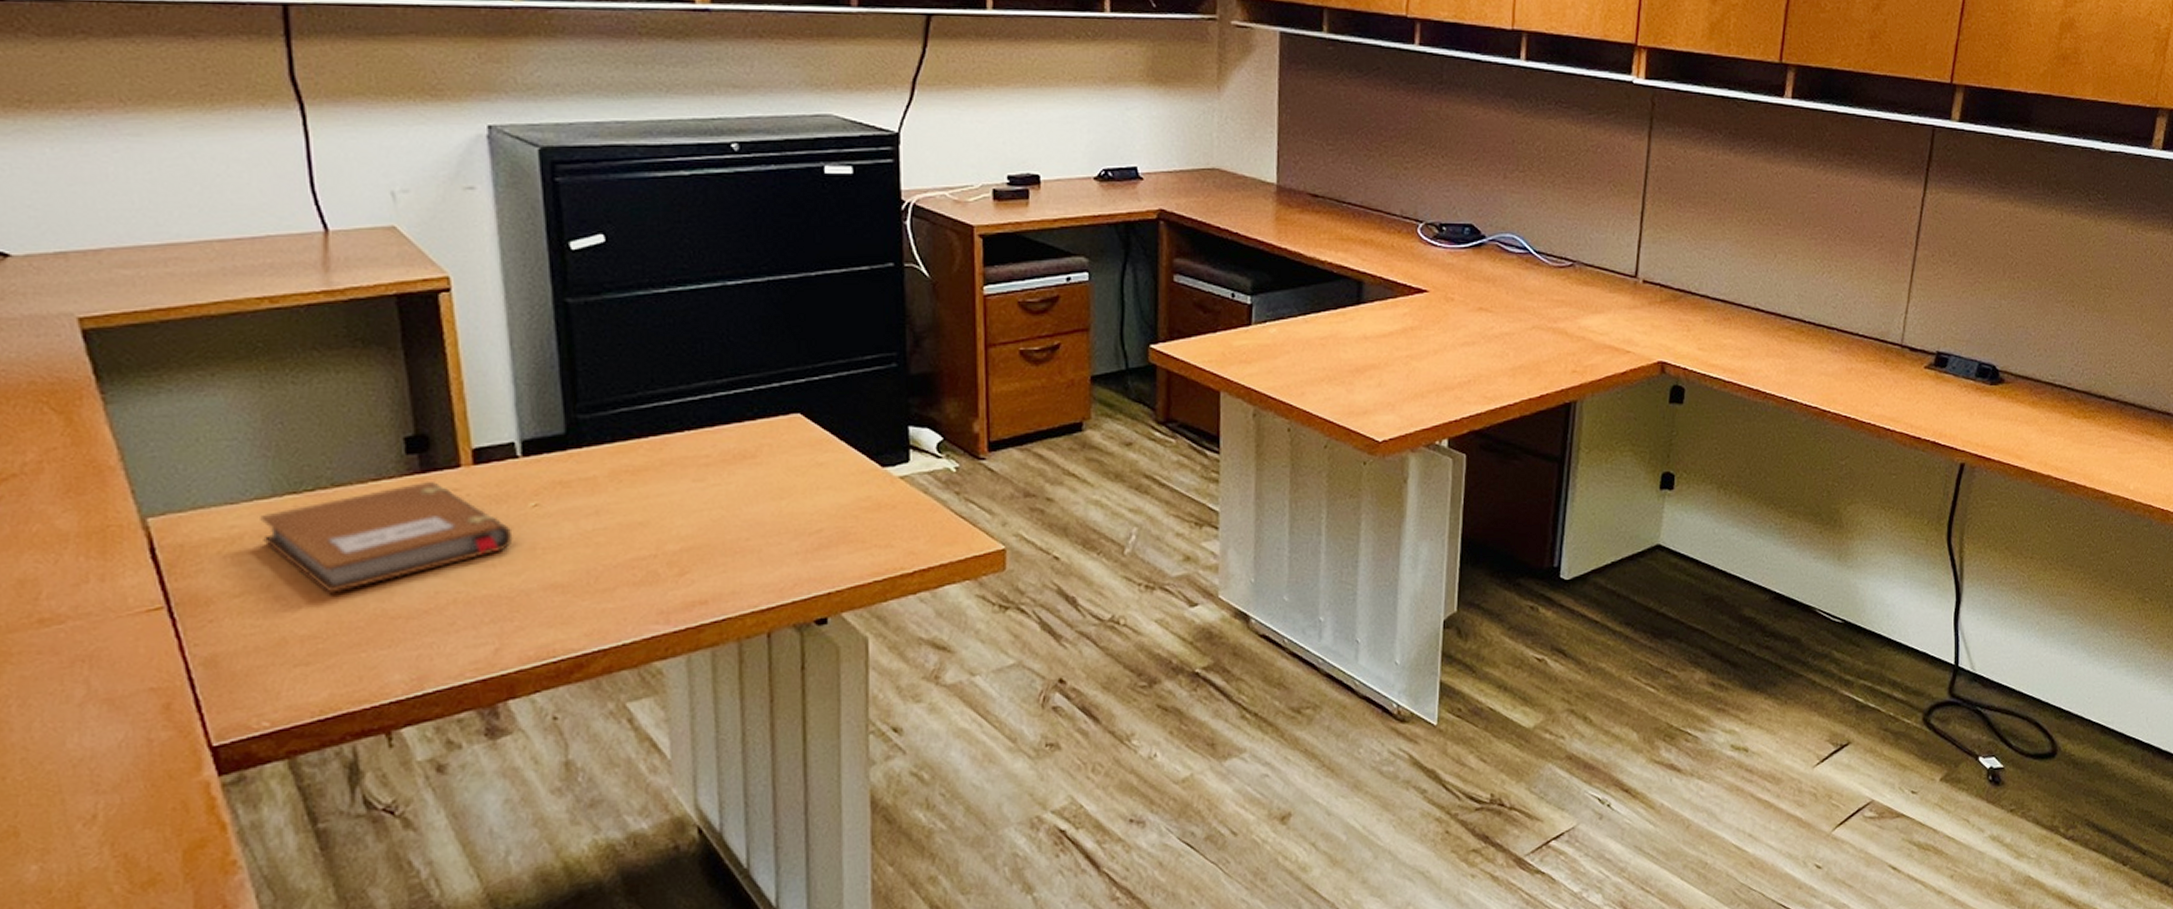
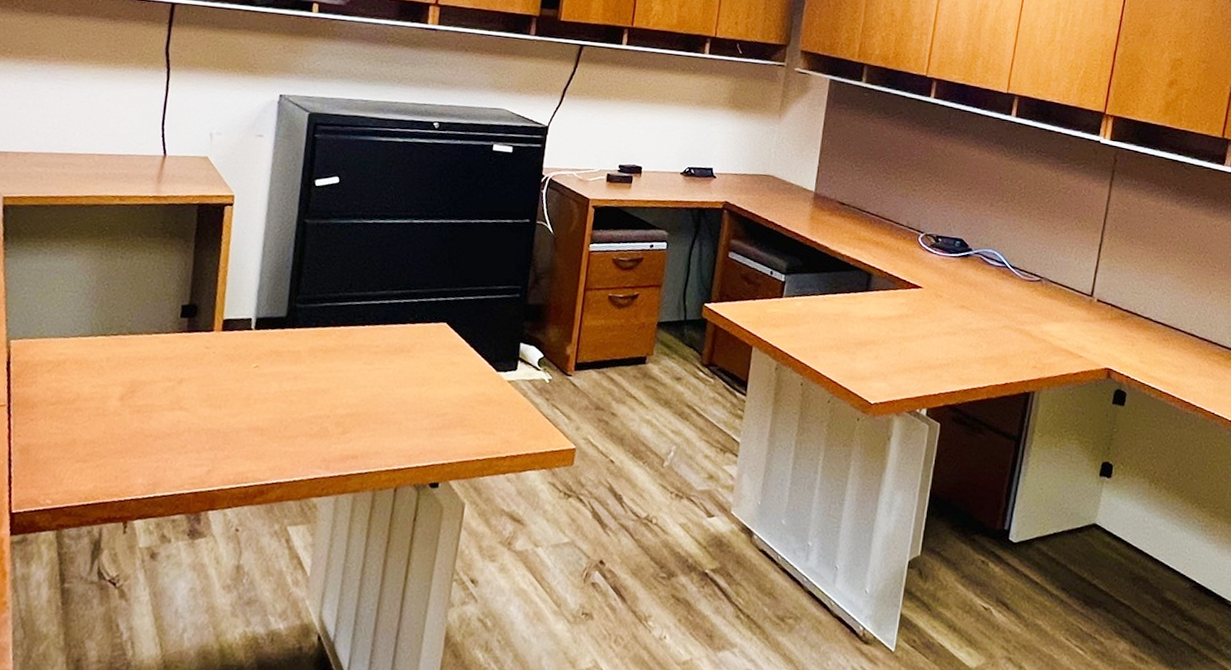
notebook: present [260,482,513,593] -> none [77,339,237,412]

